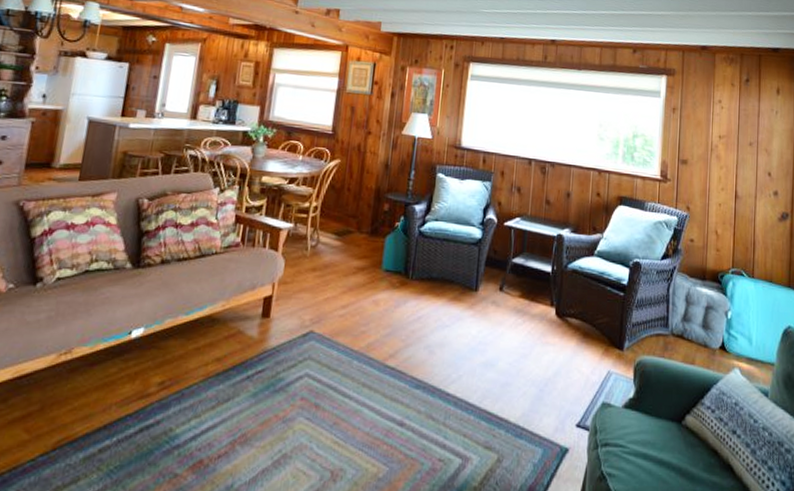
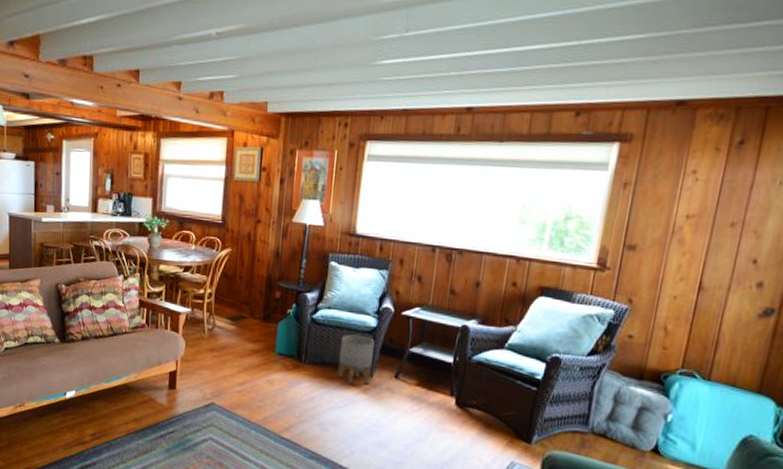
planter: none [444,246,480,302] -> present [337,334,375,386]

